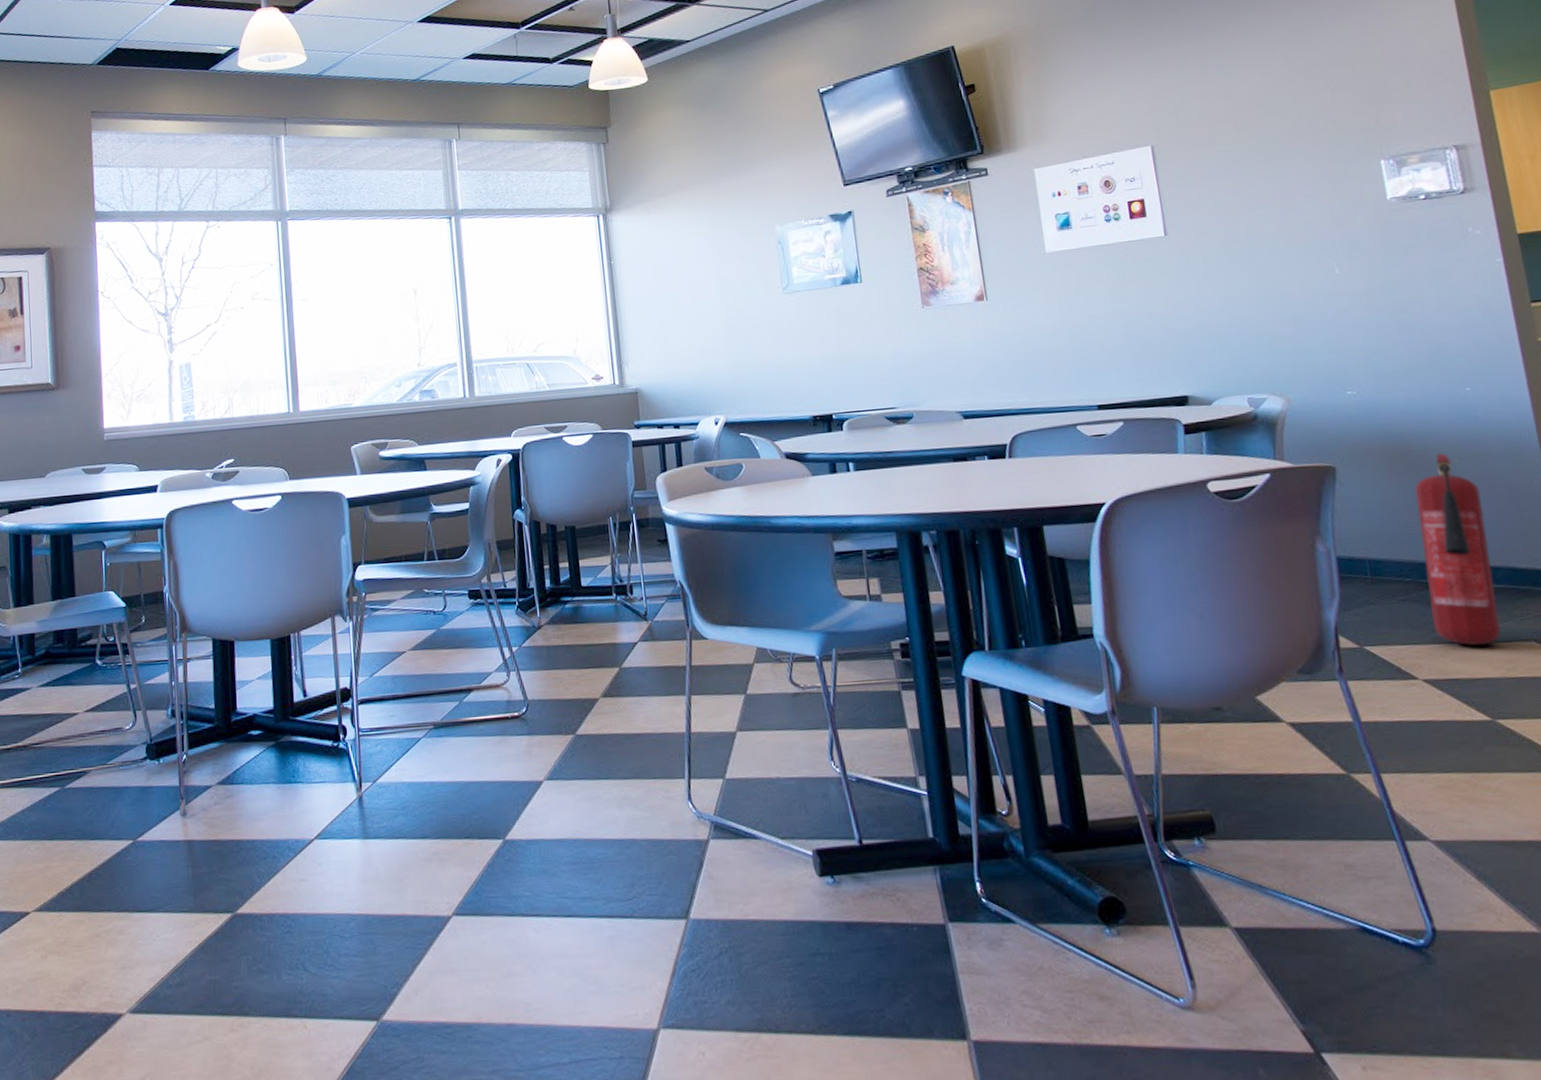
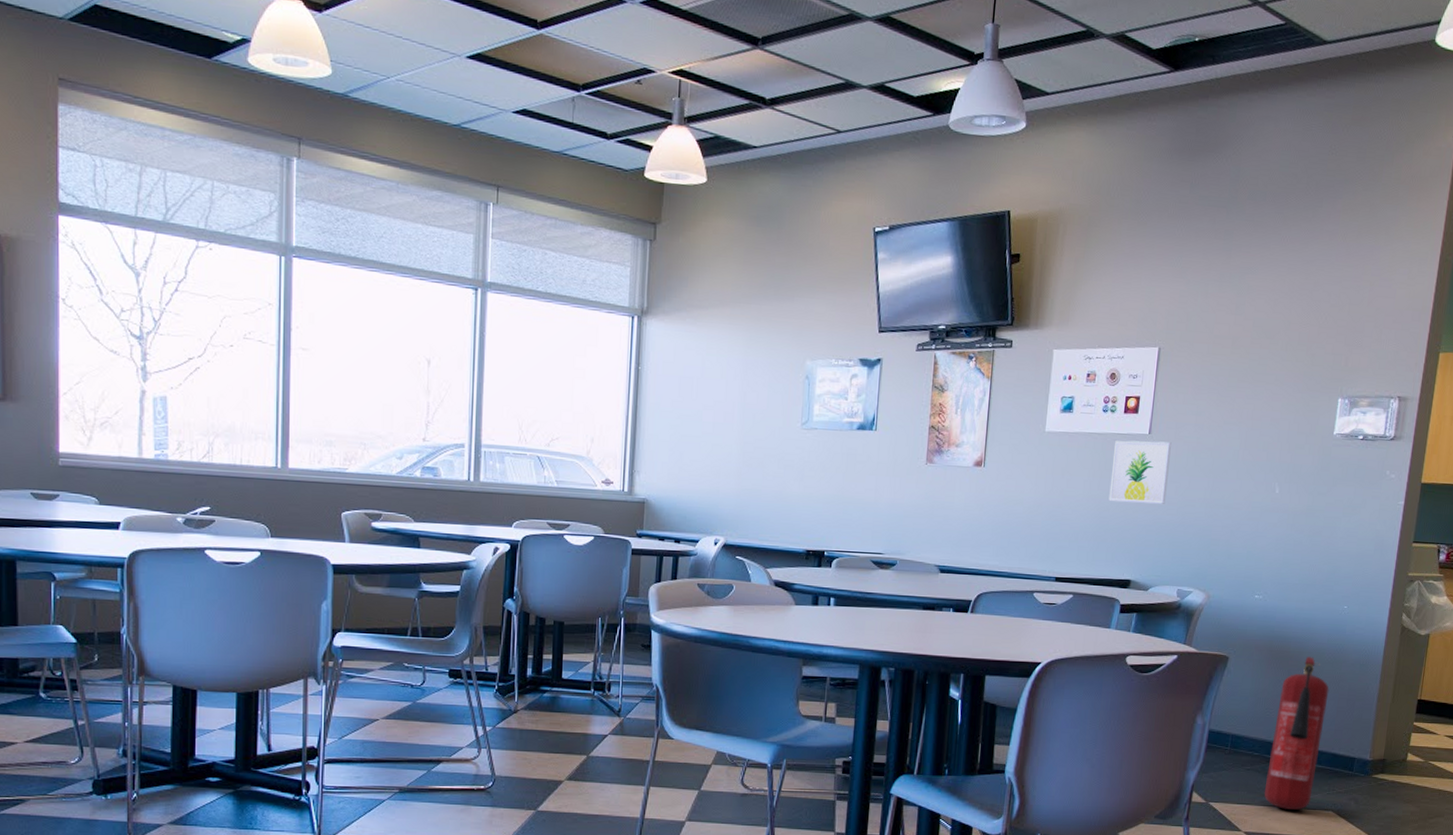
wall art: none [1128,240,1206,313] -> present [1108,440,1172,504]

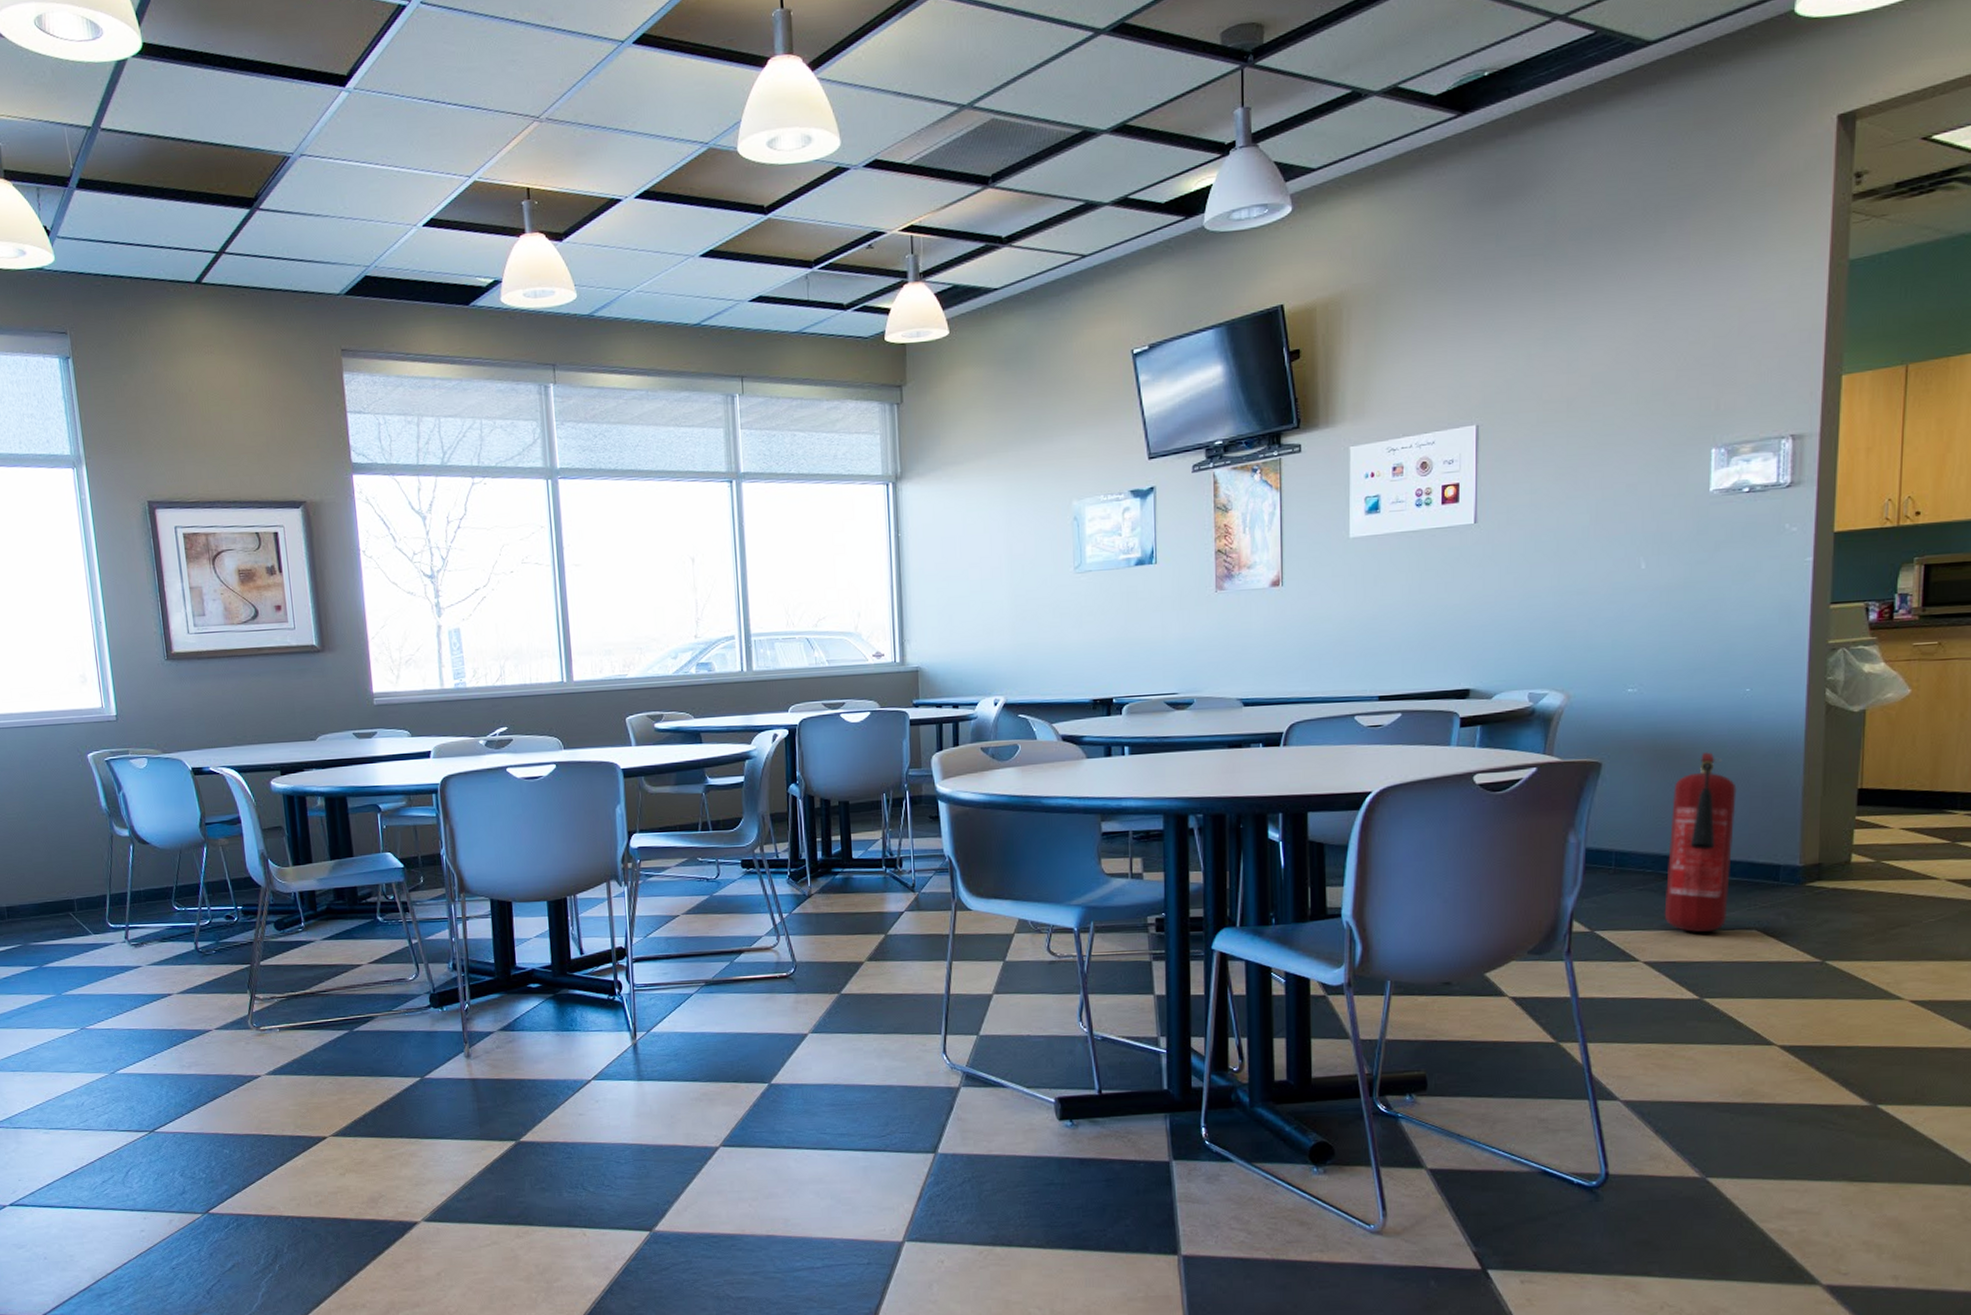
wall art: present [1108,440,1172,504] -> none [1433,529,1503,604]

